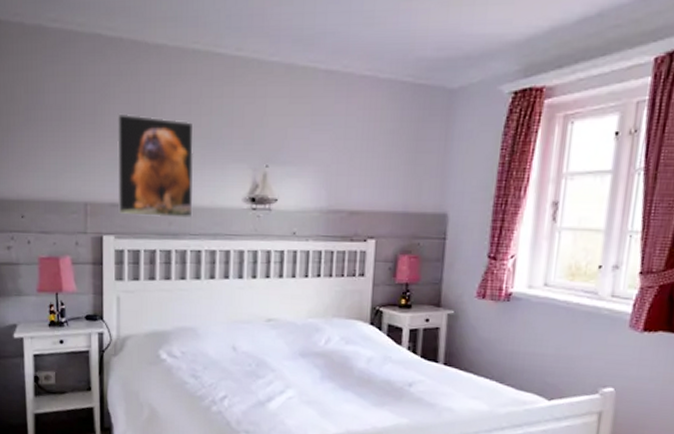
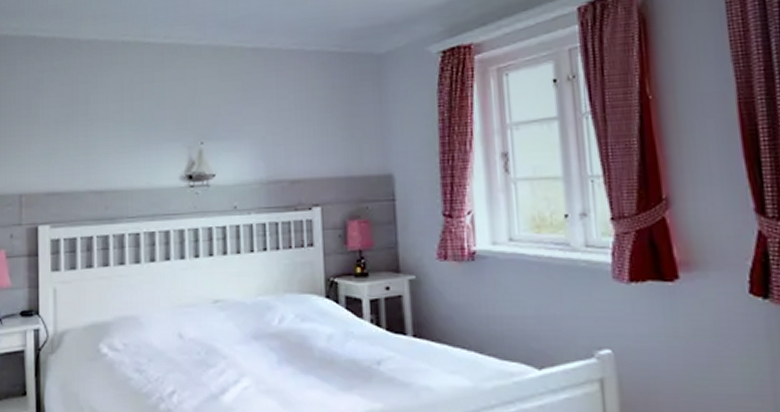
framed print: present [116,113,194,218] -> none [50,105,129,203]

